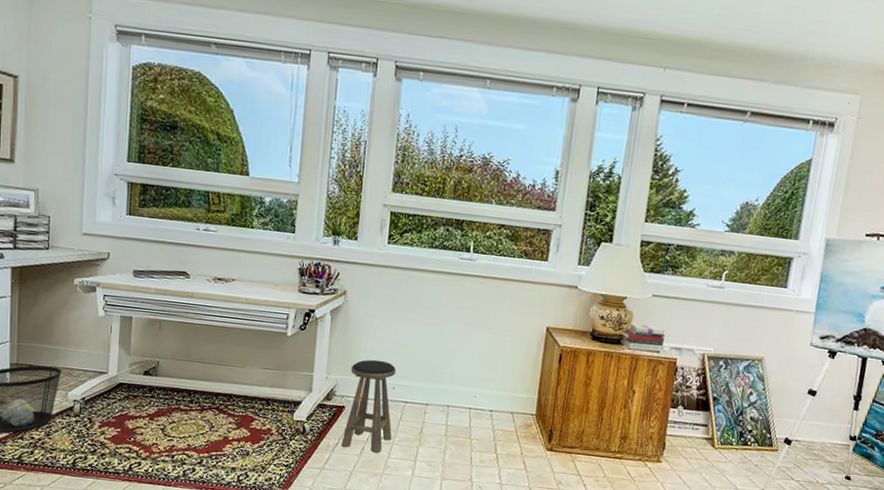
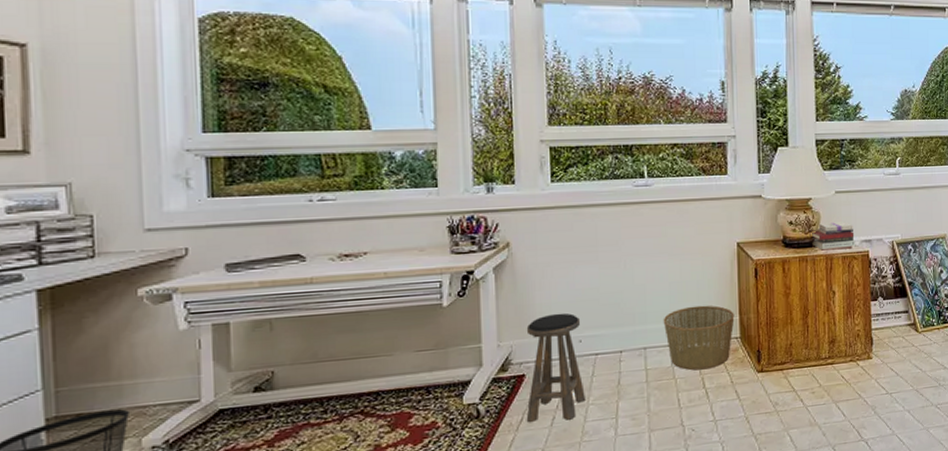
basket: none [467,377,534,437] -> present [663,305,735,371]

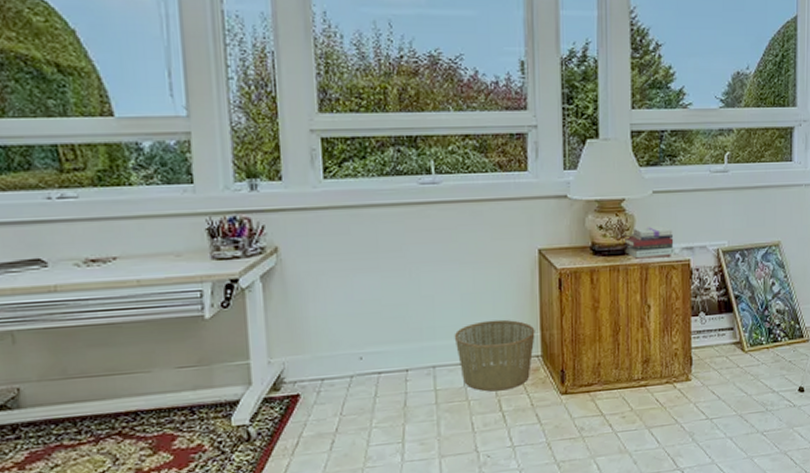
stool: present [526,313,585,422] -> none [299,327,368,446]

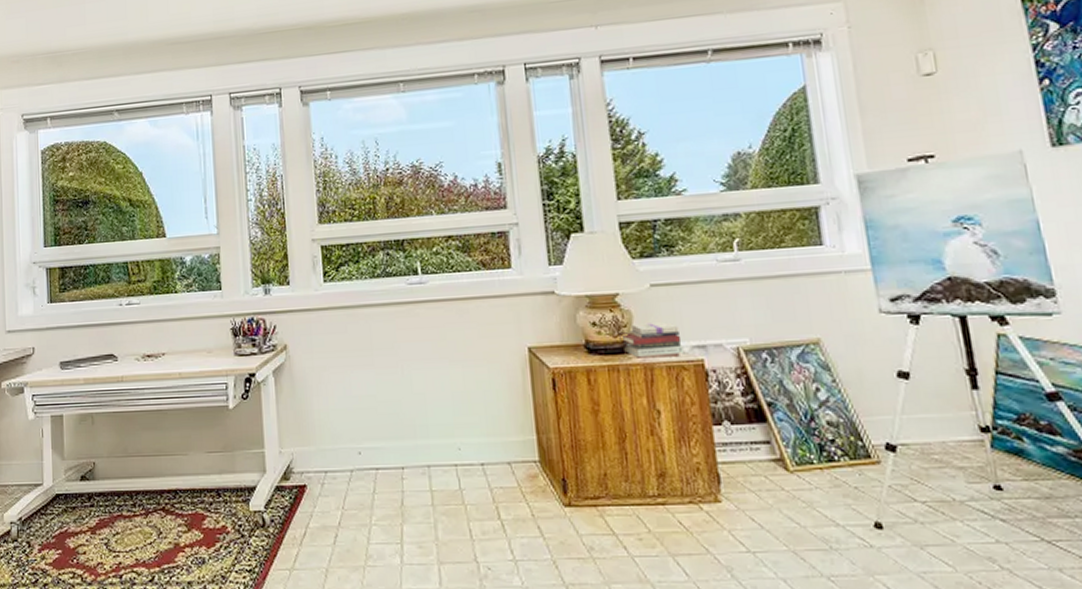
basket: present [454,319,535,392] -> none [447,420,531,497]

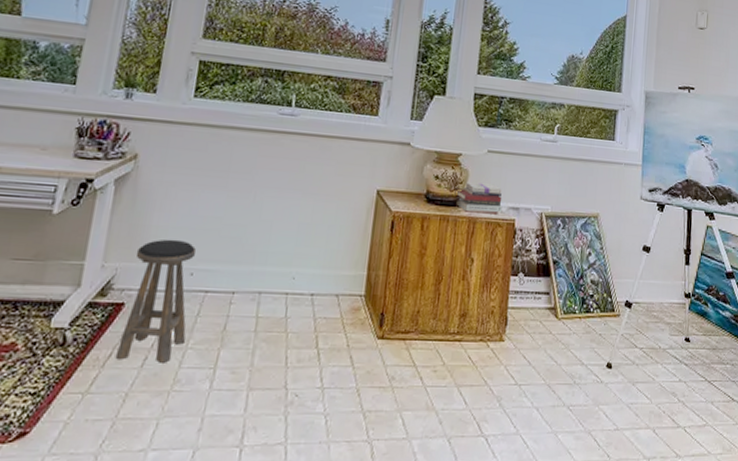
stool: none [305,421,367,540] -> present [115,239,196,363]

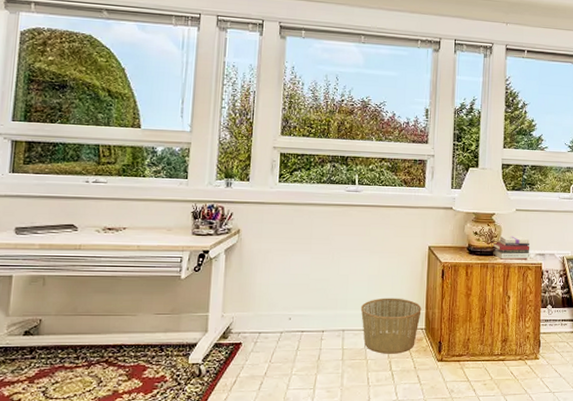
stool: present [115,239,196,363] -> none [239,293,291,386]
basket: none [284,253,363,327] -> present [360,298,422,354]

